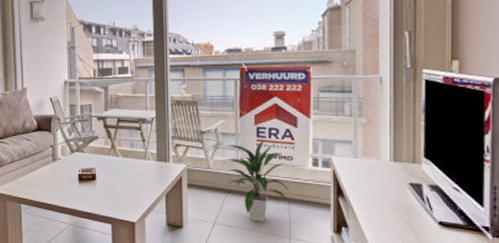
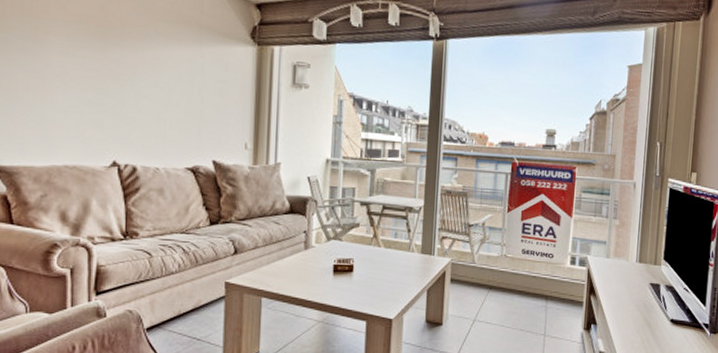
indoor plant: present [224,138,289,222] -> none [489,234,548,319]

